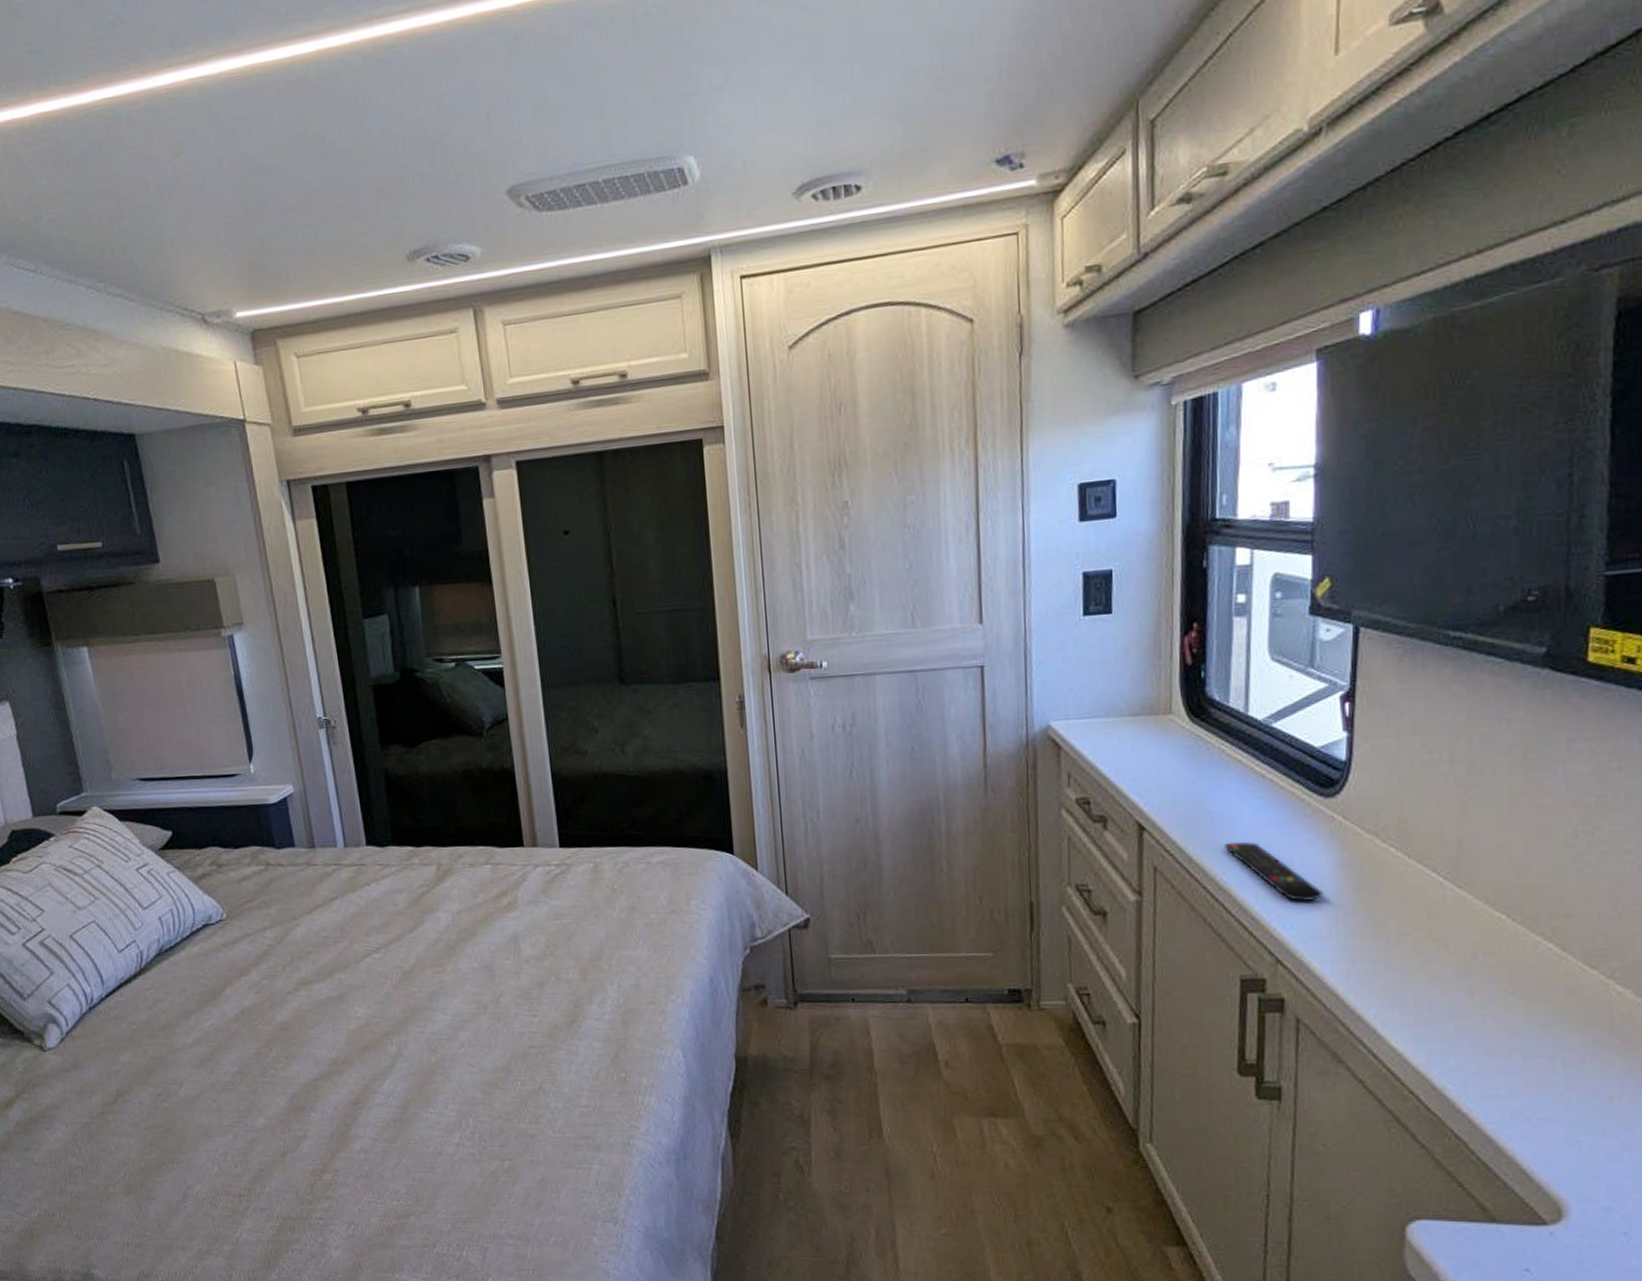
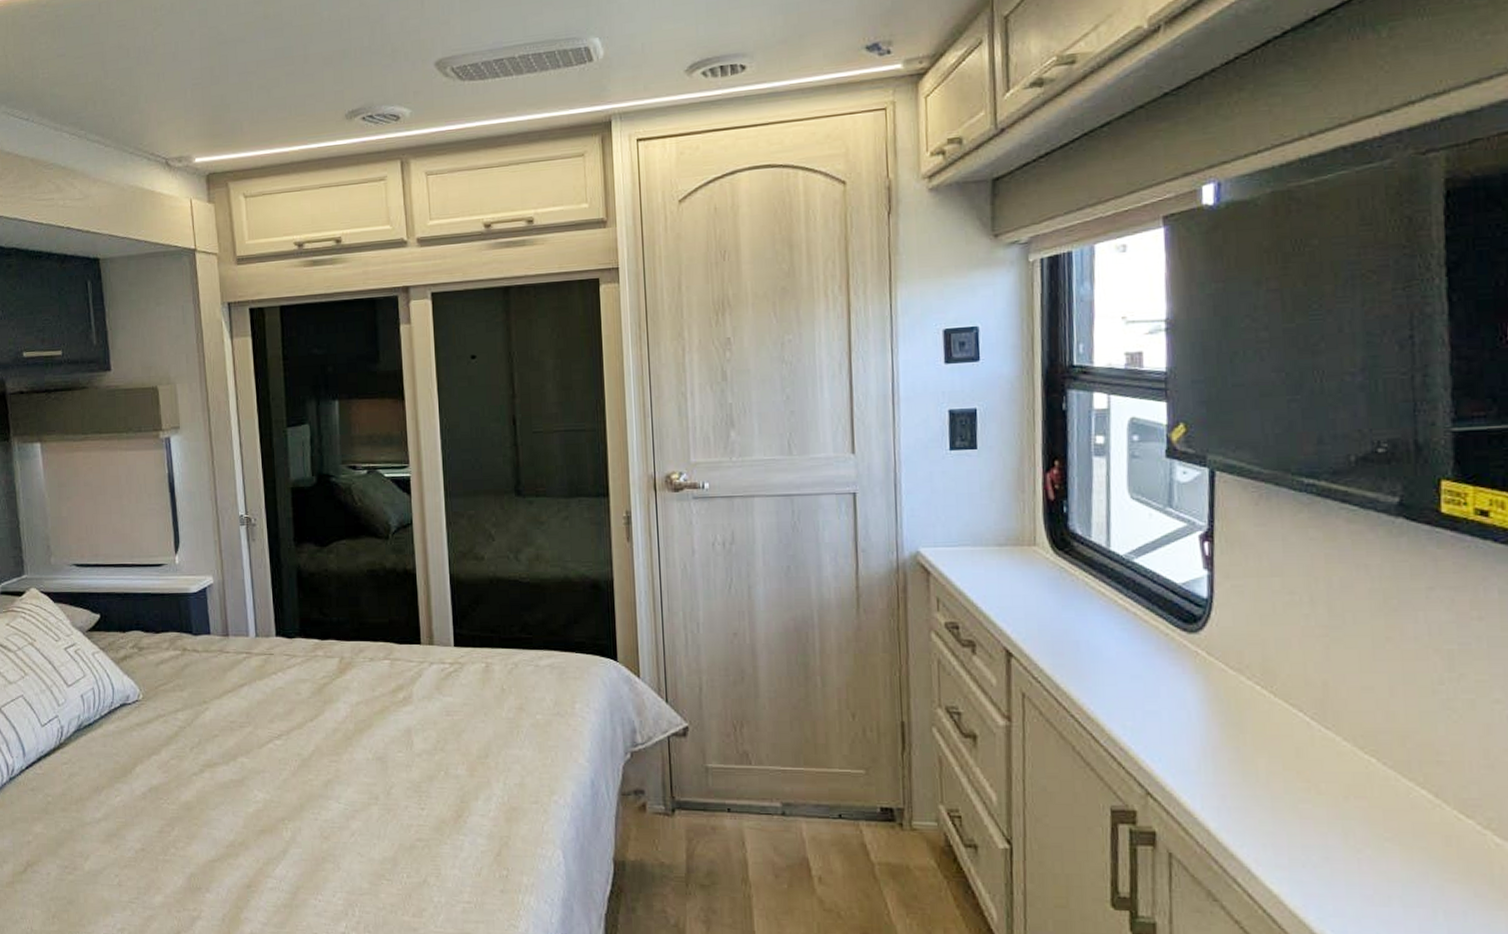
remote control: present [1225,841,1323,902] -> none [1091,672,1191,735]

